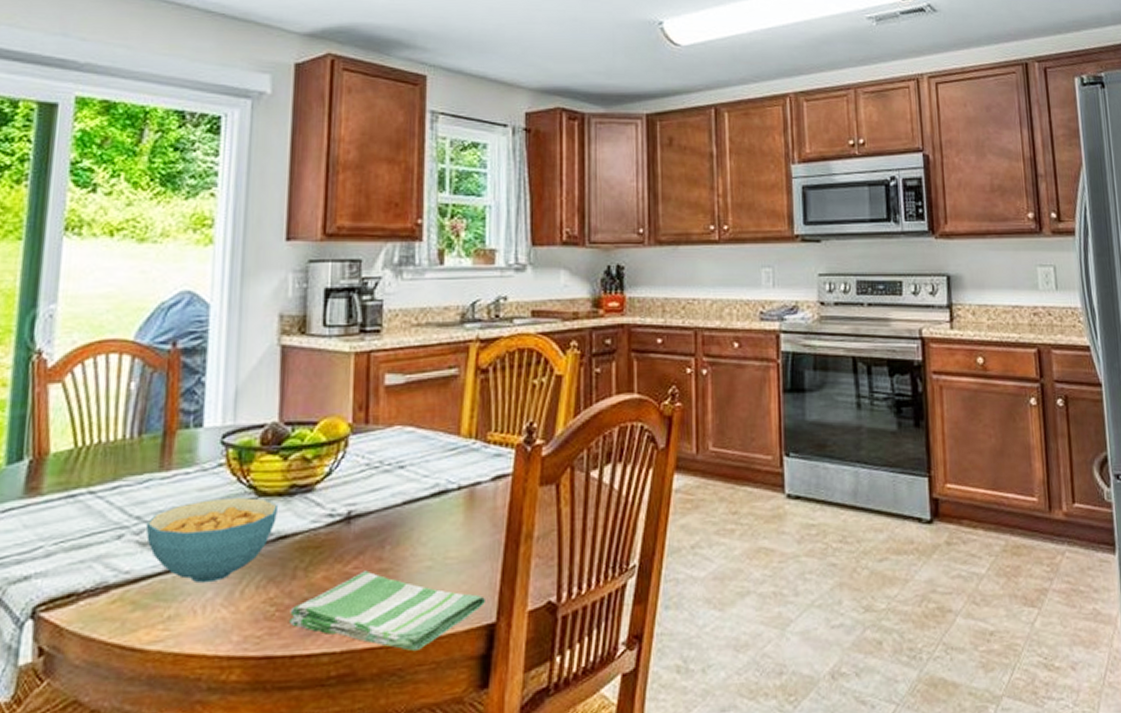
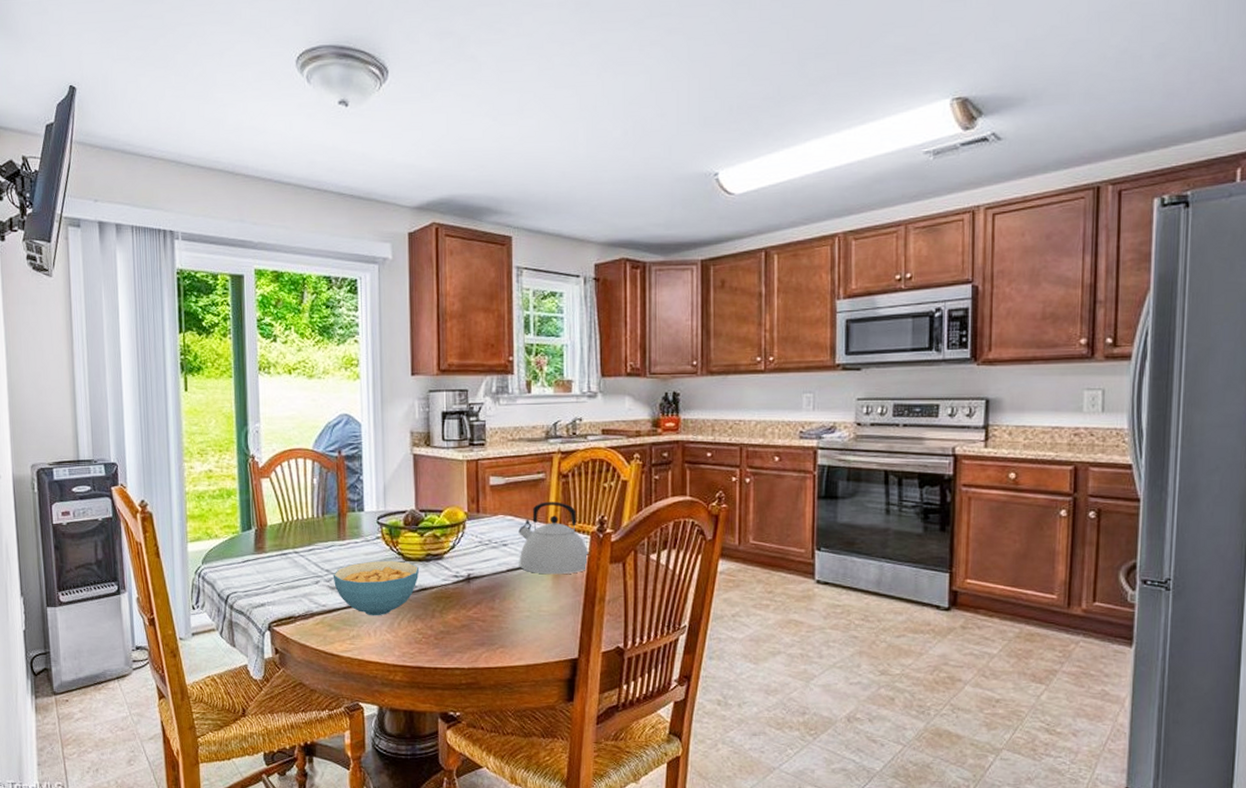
dish towel: present [289,570,485,651] -> none [432,615,569,672]
kettle: none [419,405,513,506] -> present [518,502,589,575]

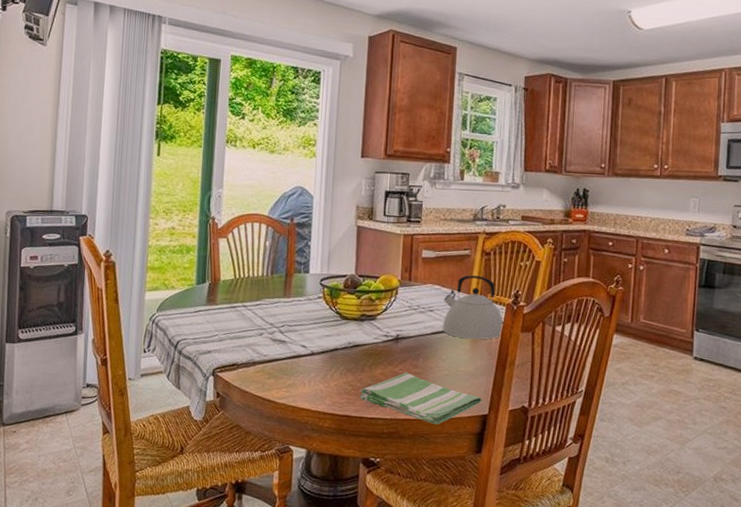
cereal bowl: present [333,560,420,616] -> none [275,318,355,368]
dish towel: none [432,615,569,672] -> present [360,372,482,424]

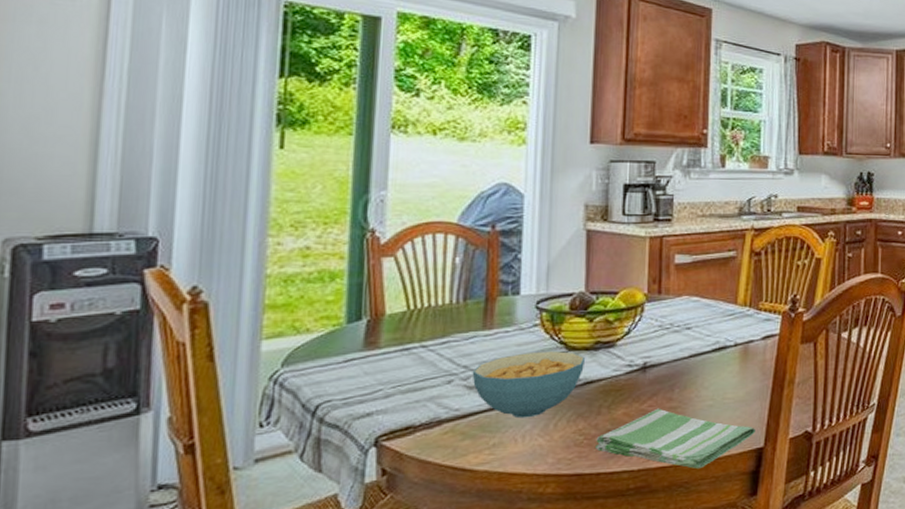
cereal bowl: none [275,318,355,368] -> present [472,350,586,418]
kettle: present [442,275,504,340] -> none [703,280,780,359]

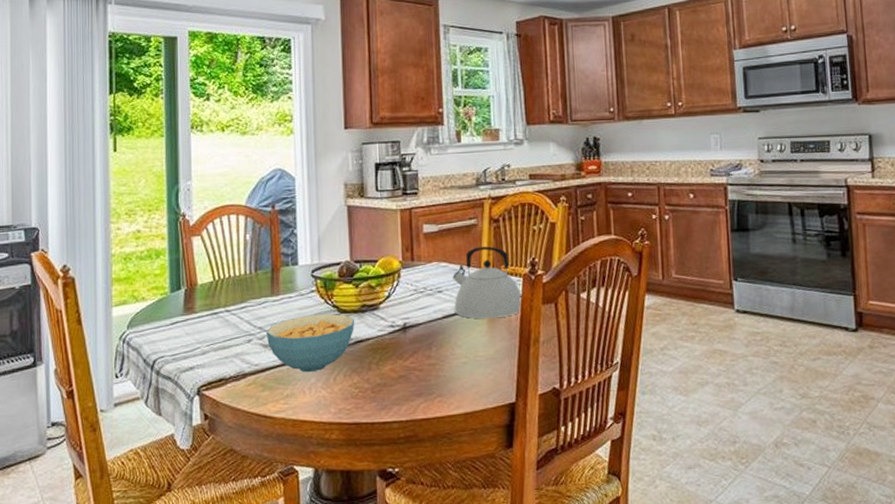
dish towel: present [596,408,755,469] -> none [369,365,507,421]
kettle: none [703,280,780,359] -> present [453,246,522,319]

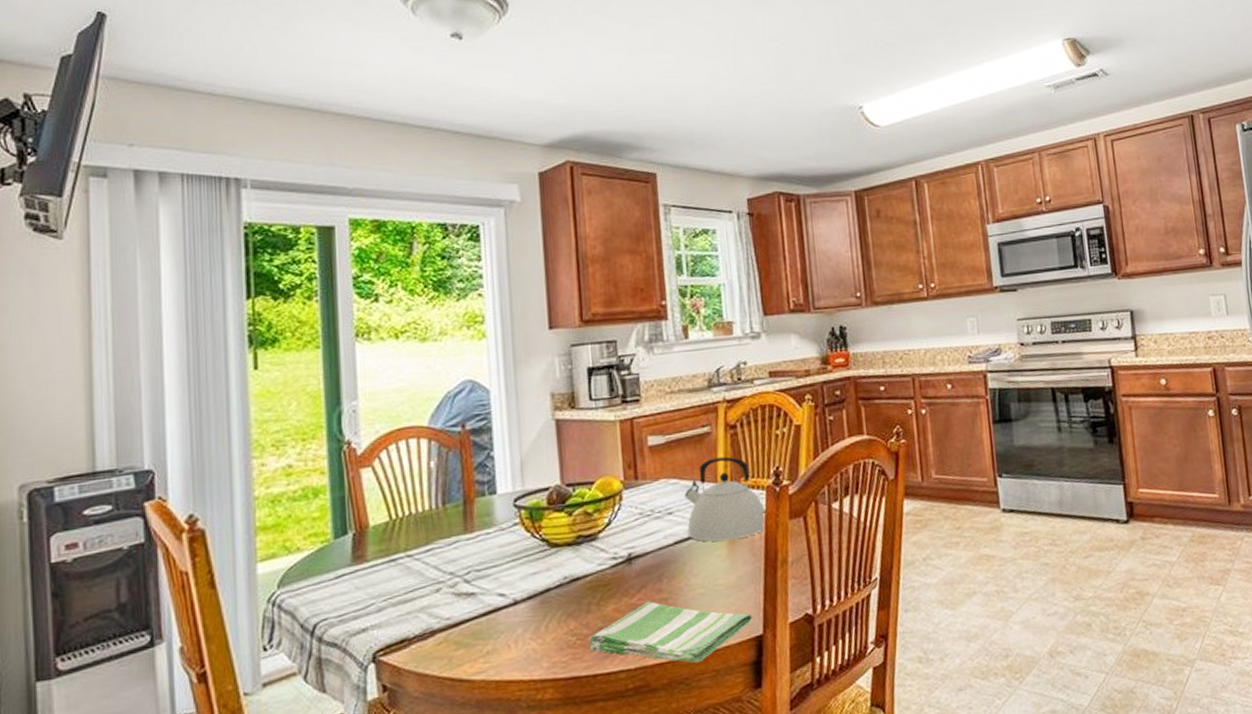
cereal bowl: present [266,313,355,373] -> none [458,549,570,623]
dish towel: none [369,365,507,421] -> present [589,601,752,663]

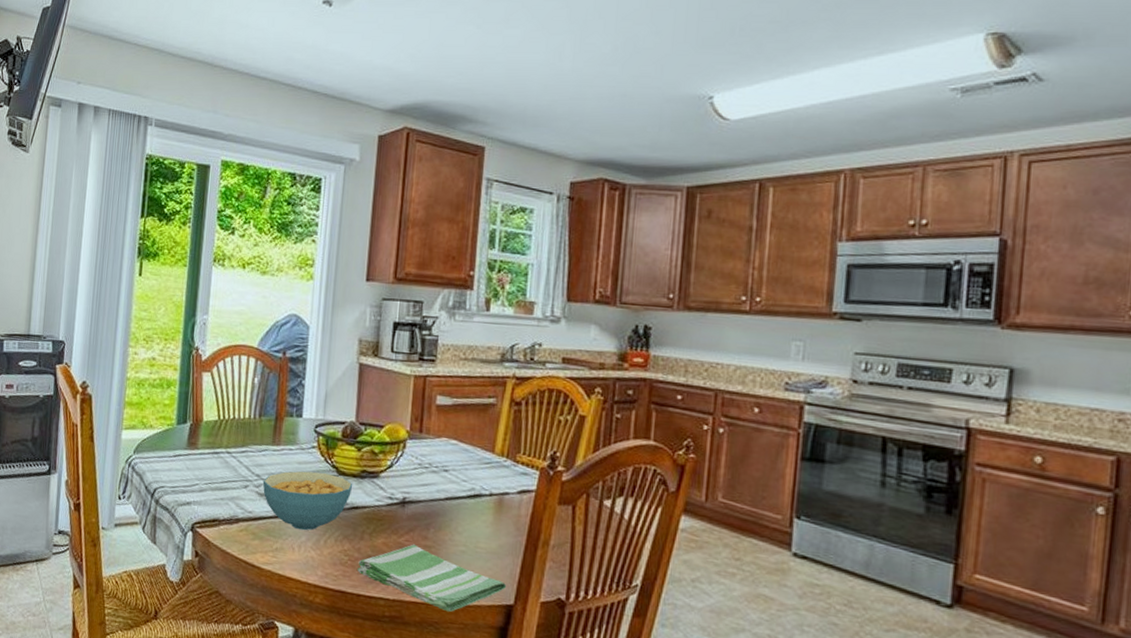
cereal bowl: none [458,549,570,623] -> present [262,471,353,531]
kettle: present [684,456,766,542] -> none [459,428,536,511]

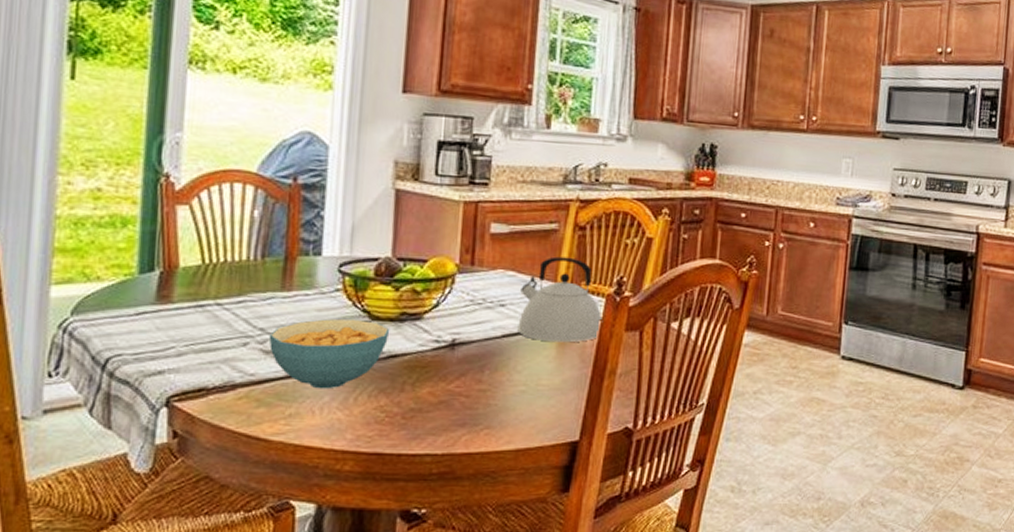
dish towel: present [357,544,506,612] -> none [397,390,571,458]
kettle: none [459,428,536,511] -> present [517,256,602,343]

